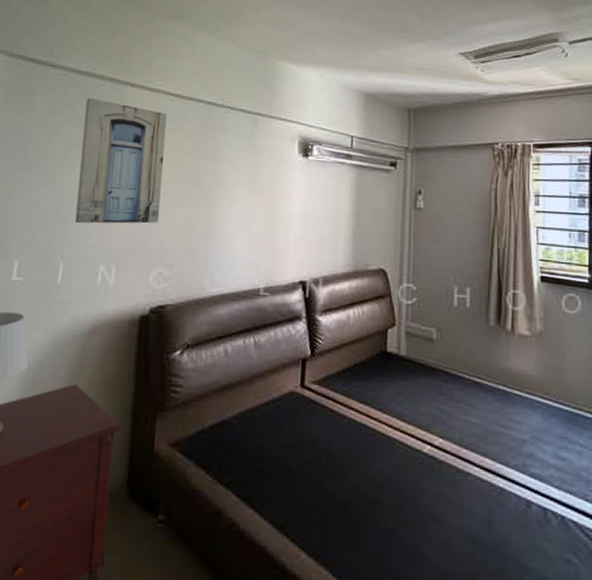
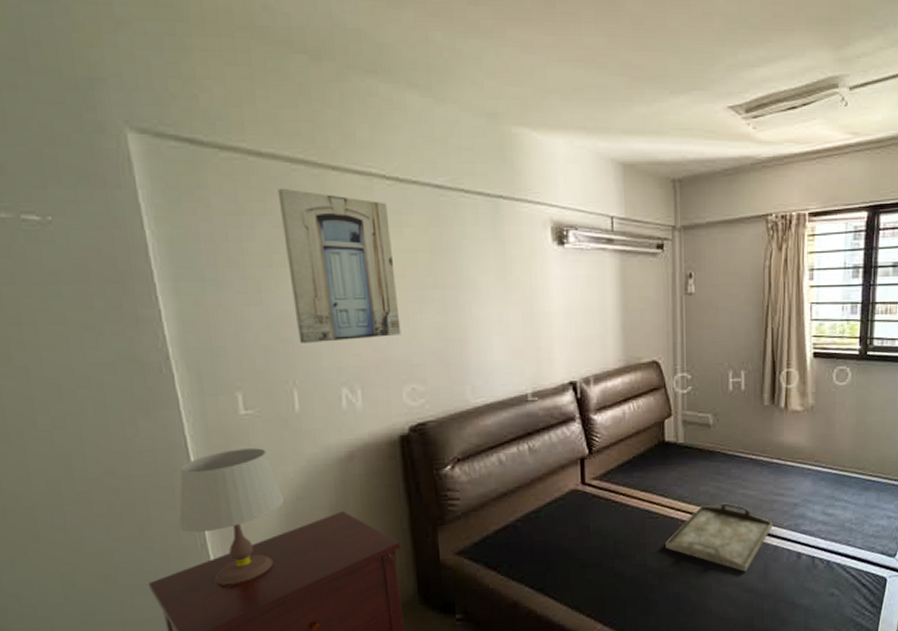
serving tray: none [381,428,498,515] -> present [665,503,772,572]

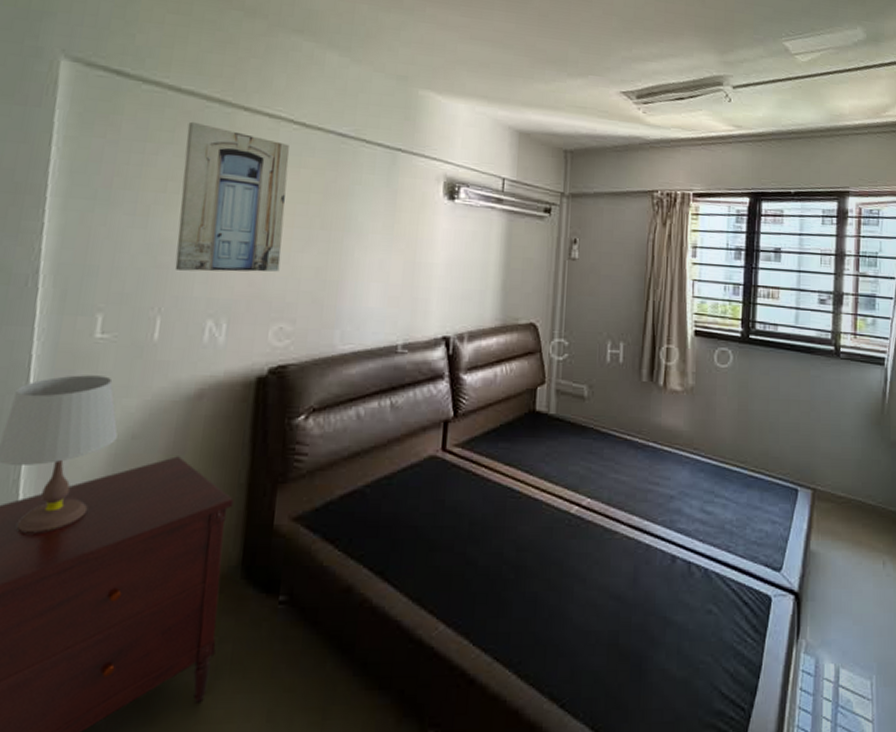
serving tray: present [665,503,772,572] -> none [526,487,646,573]

